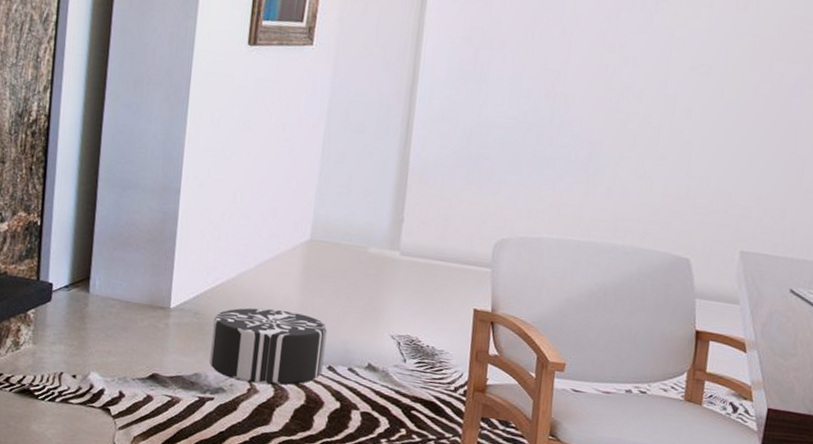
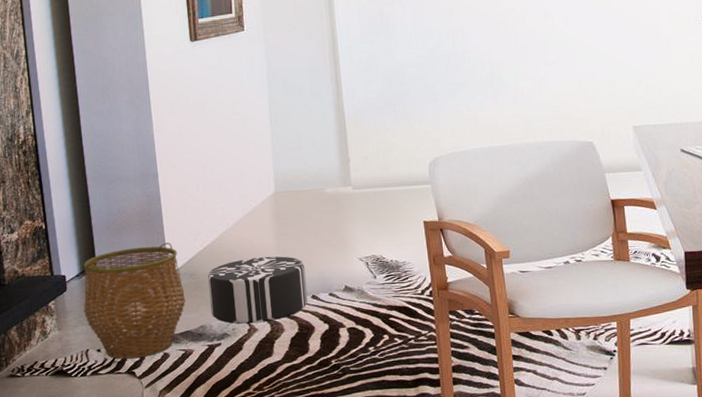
basket: none [65,267,185,395] -> present [83,242,186,359]

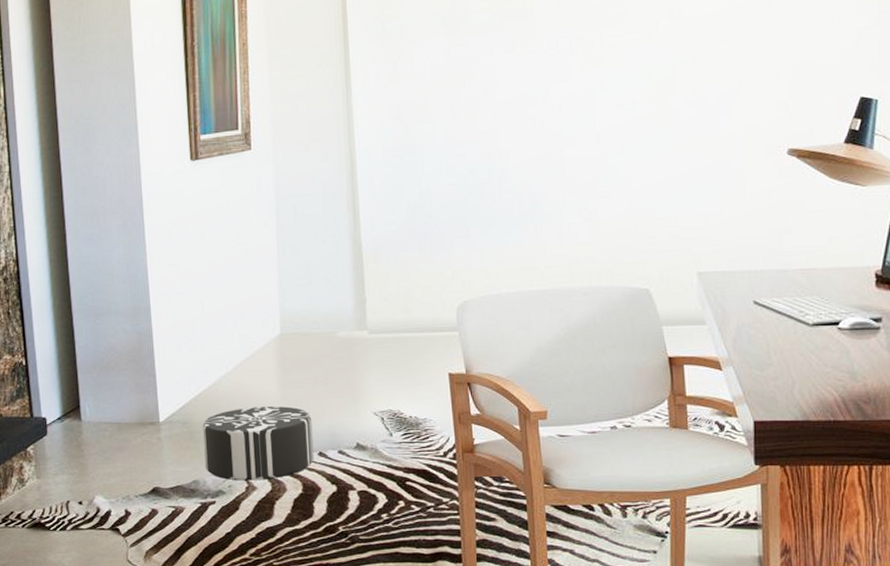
basket: present [83,242,186,359] -> none [65,386,178,514]

